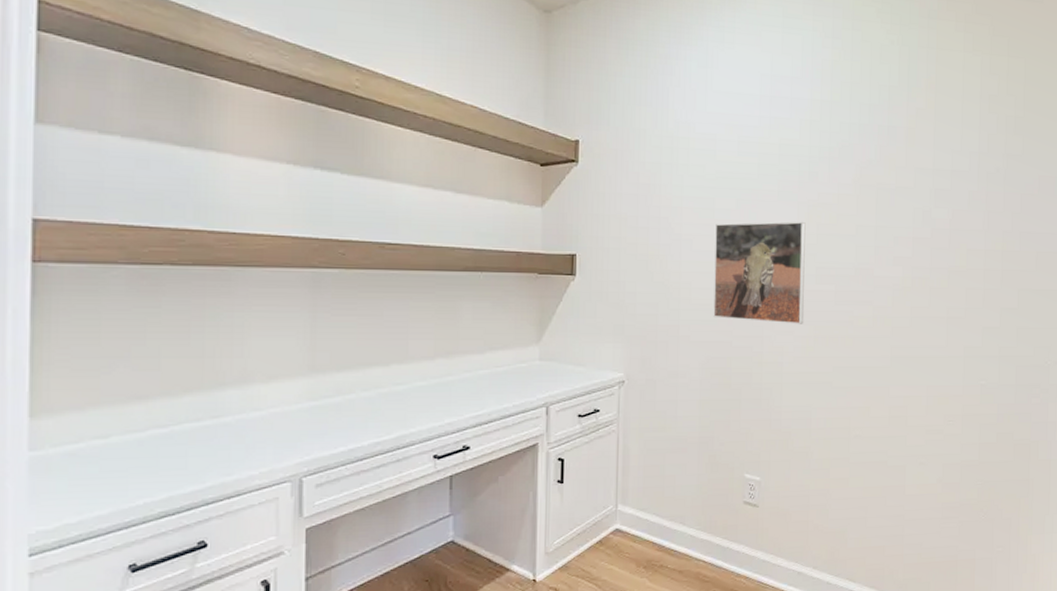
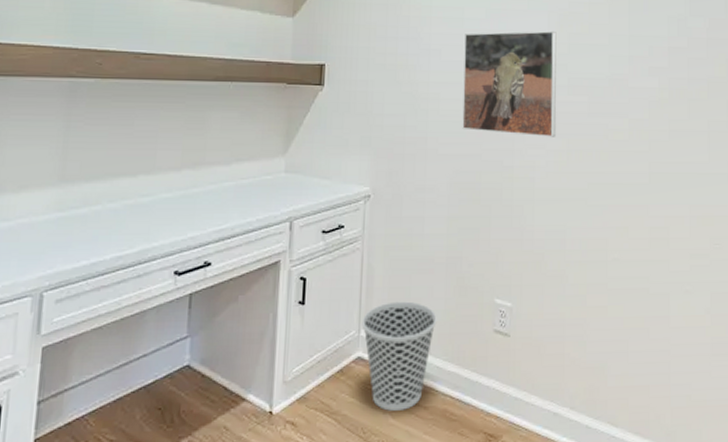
wastebasket: none [619,478,690,575] -> present [362,301,437,411]

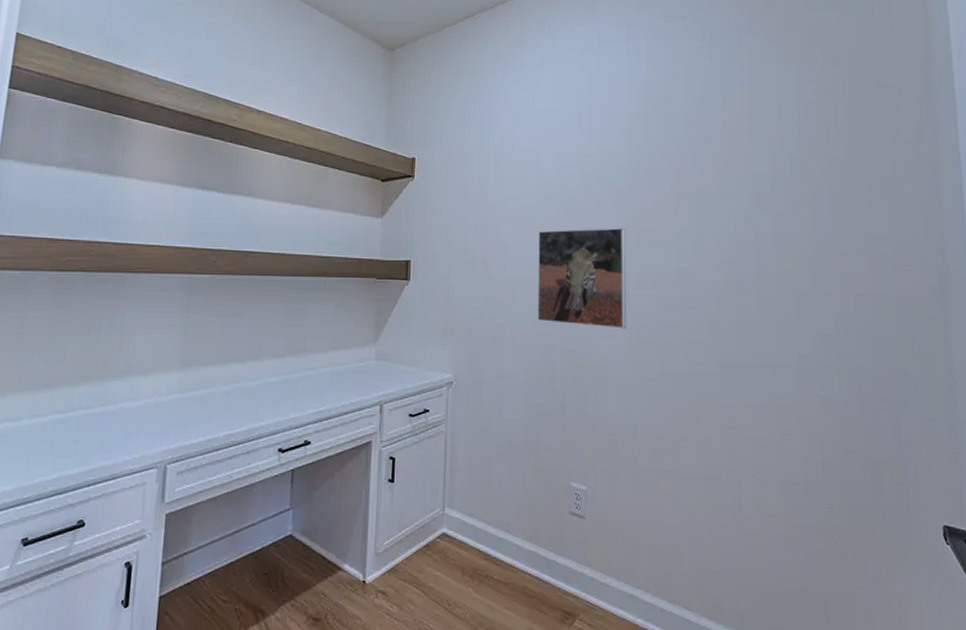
wastebasket: present [362,301,437,411] -> none [446,482,516,585]

